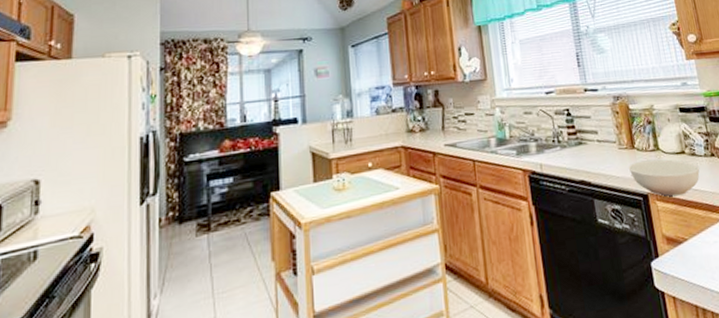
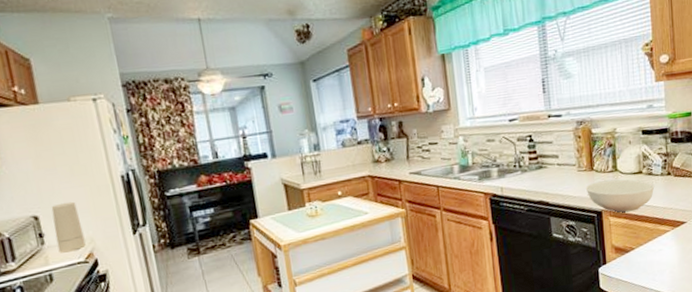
canister: none [52,164,86,225] -> present [51,201,86,253]

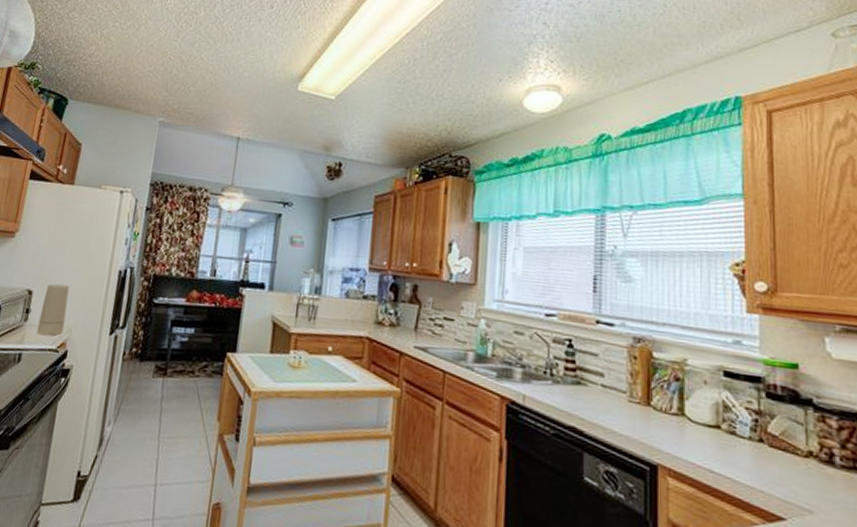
bowl: present [585,179,655,213] -> none [636,422,739,480]

